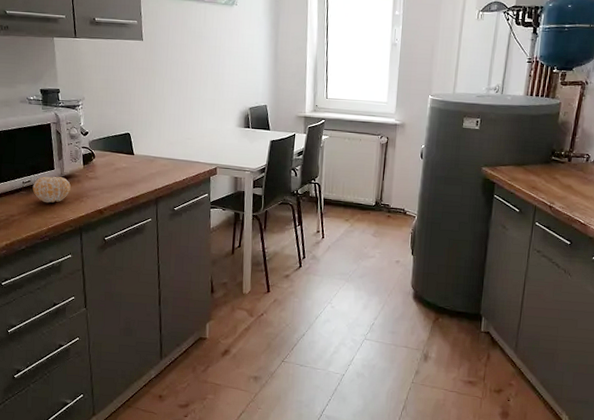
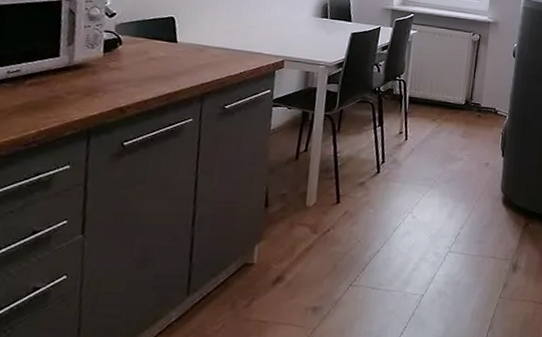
fruit: present [32,176,71,203] -> none [21,64,82,99]

